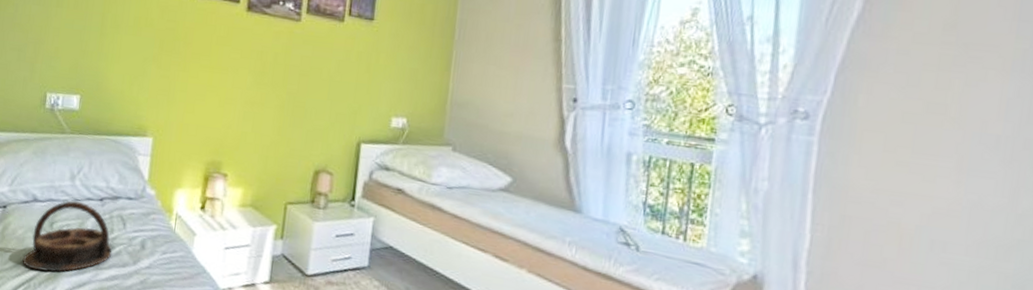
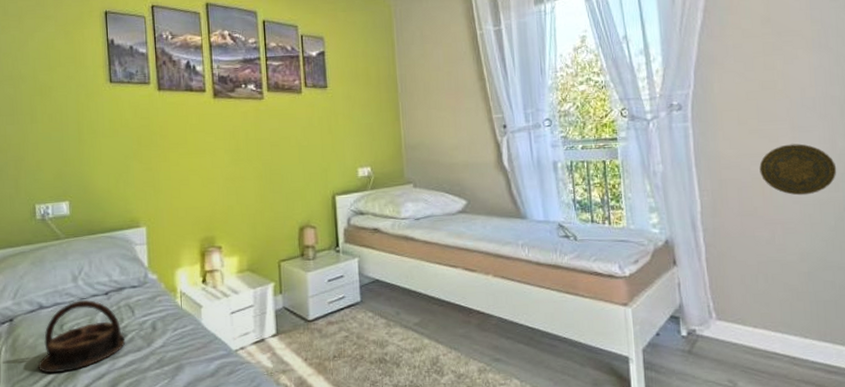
decorative plate: none [900,188,1013,258] -> present [759,143,837,196]

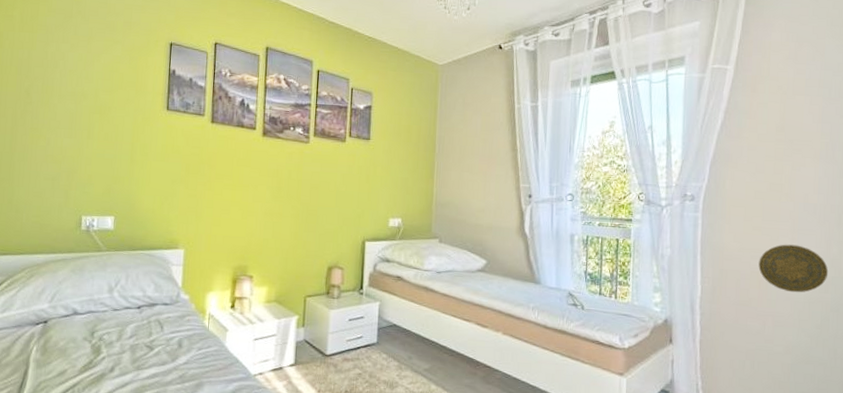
serving tray: present [38,300,126,374] -> none [65,311,152,377]

